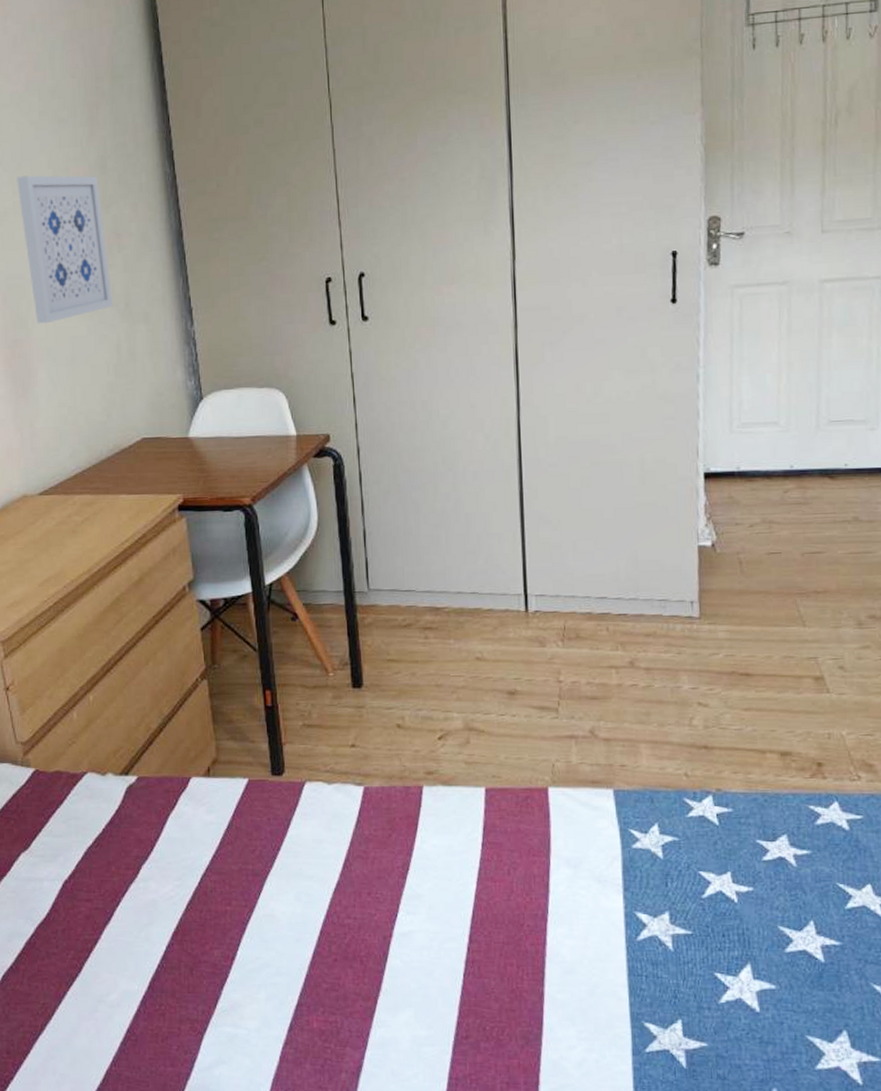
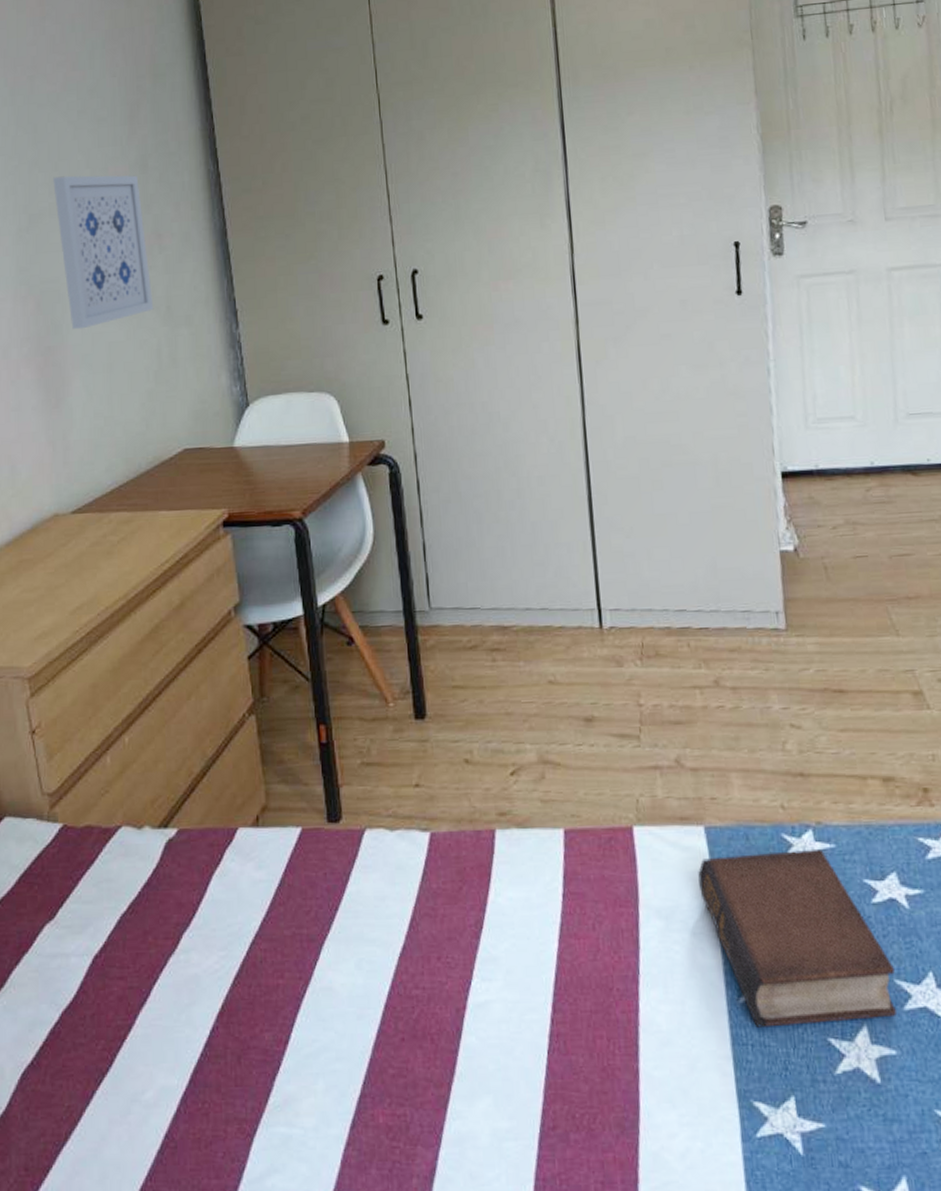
book: none [606,813,779,962] -> present [698,850,898,1028]

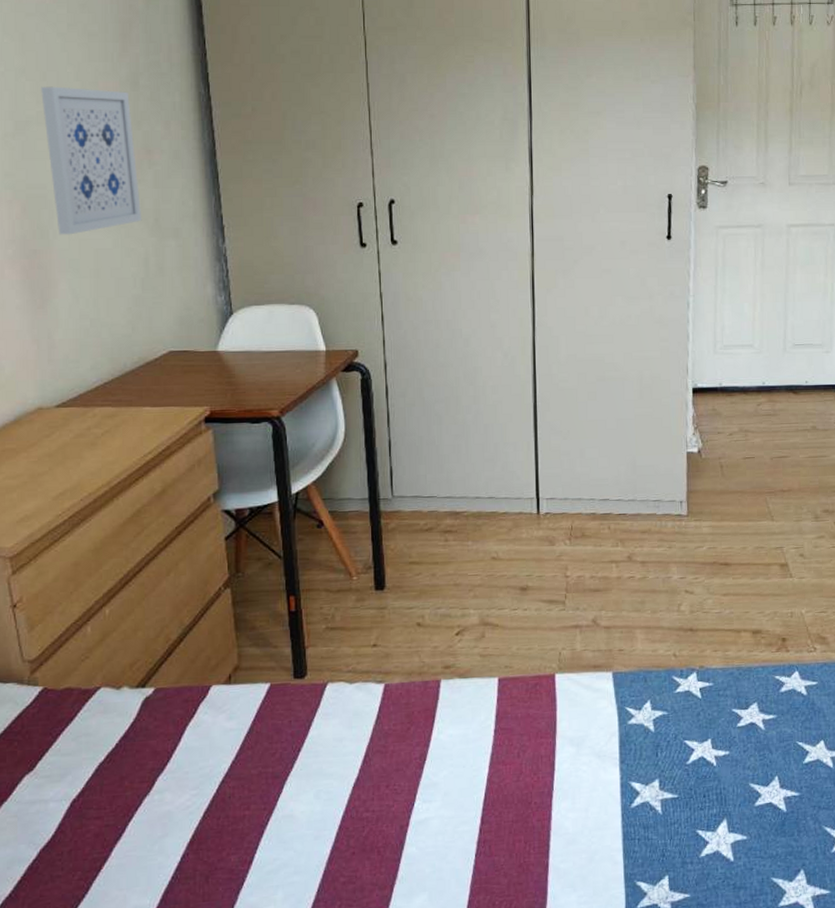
book: present [698,850,898,1028] -> none [605,687,750,826]

